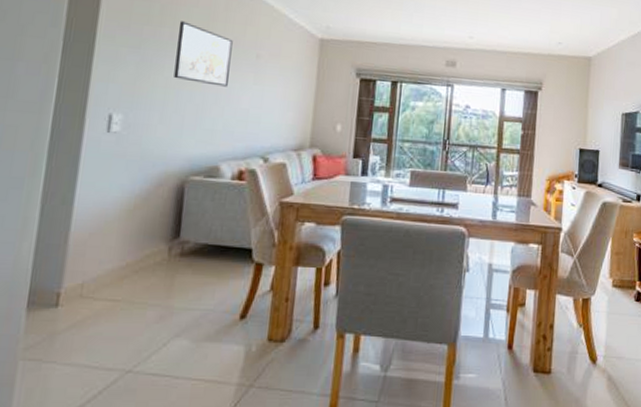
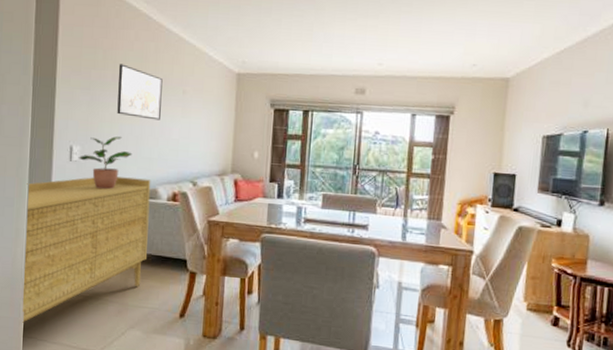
sideboard: none [22,151,212,341] -> present [22,177,151,323]
potted plant: none [118,104,191,167] -> present [78,136,132,190]

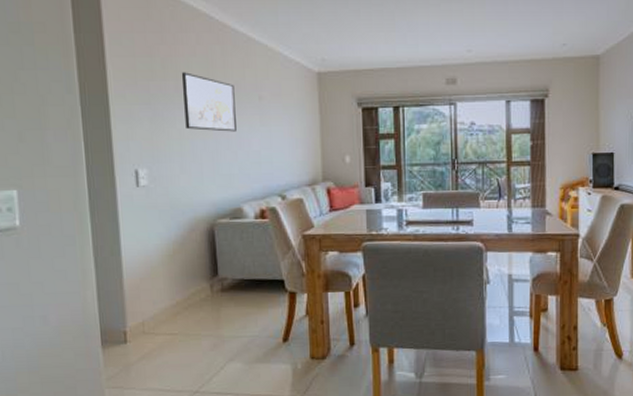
sideboard: present [22,177,151,323] -> none [88,198,239,373]
potted plant: present [78,136,132,190] -> none [146,154,209,215]

